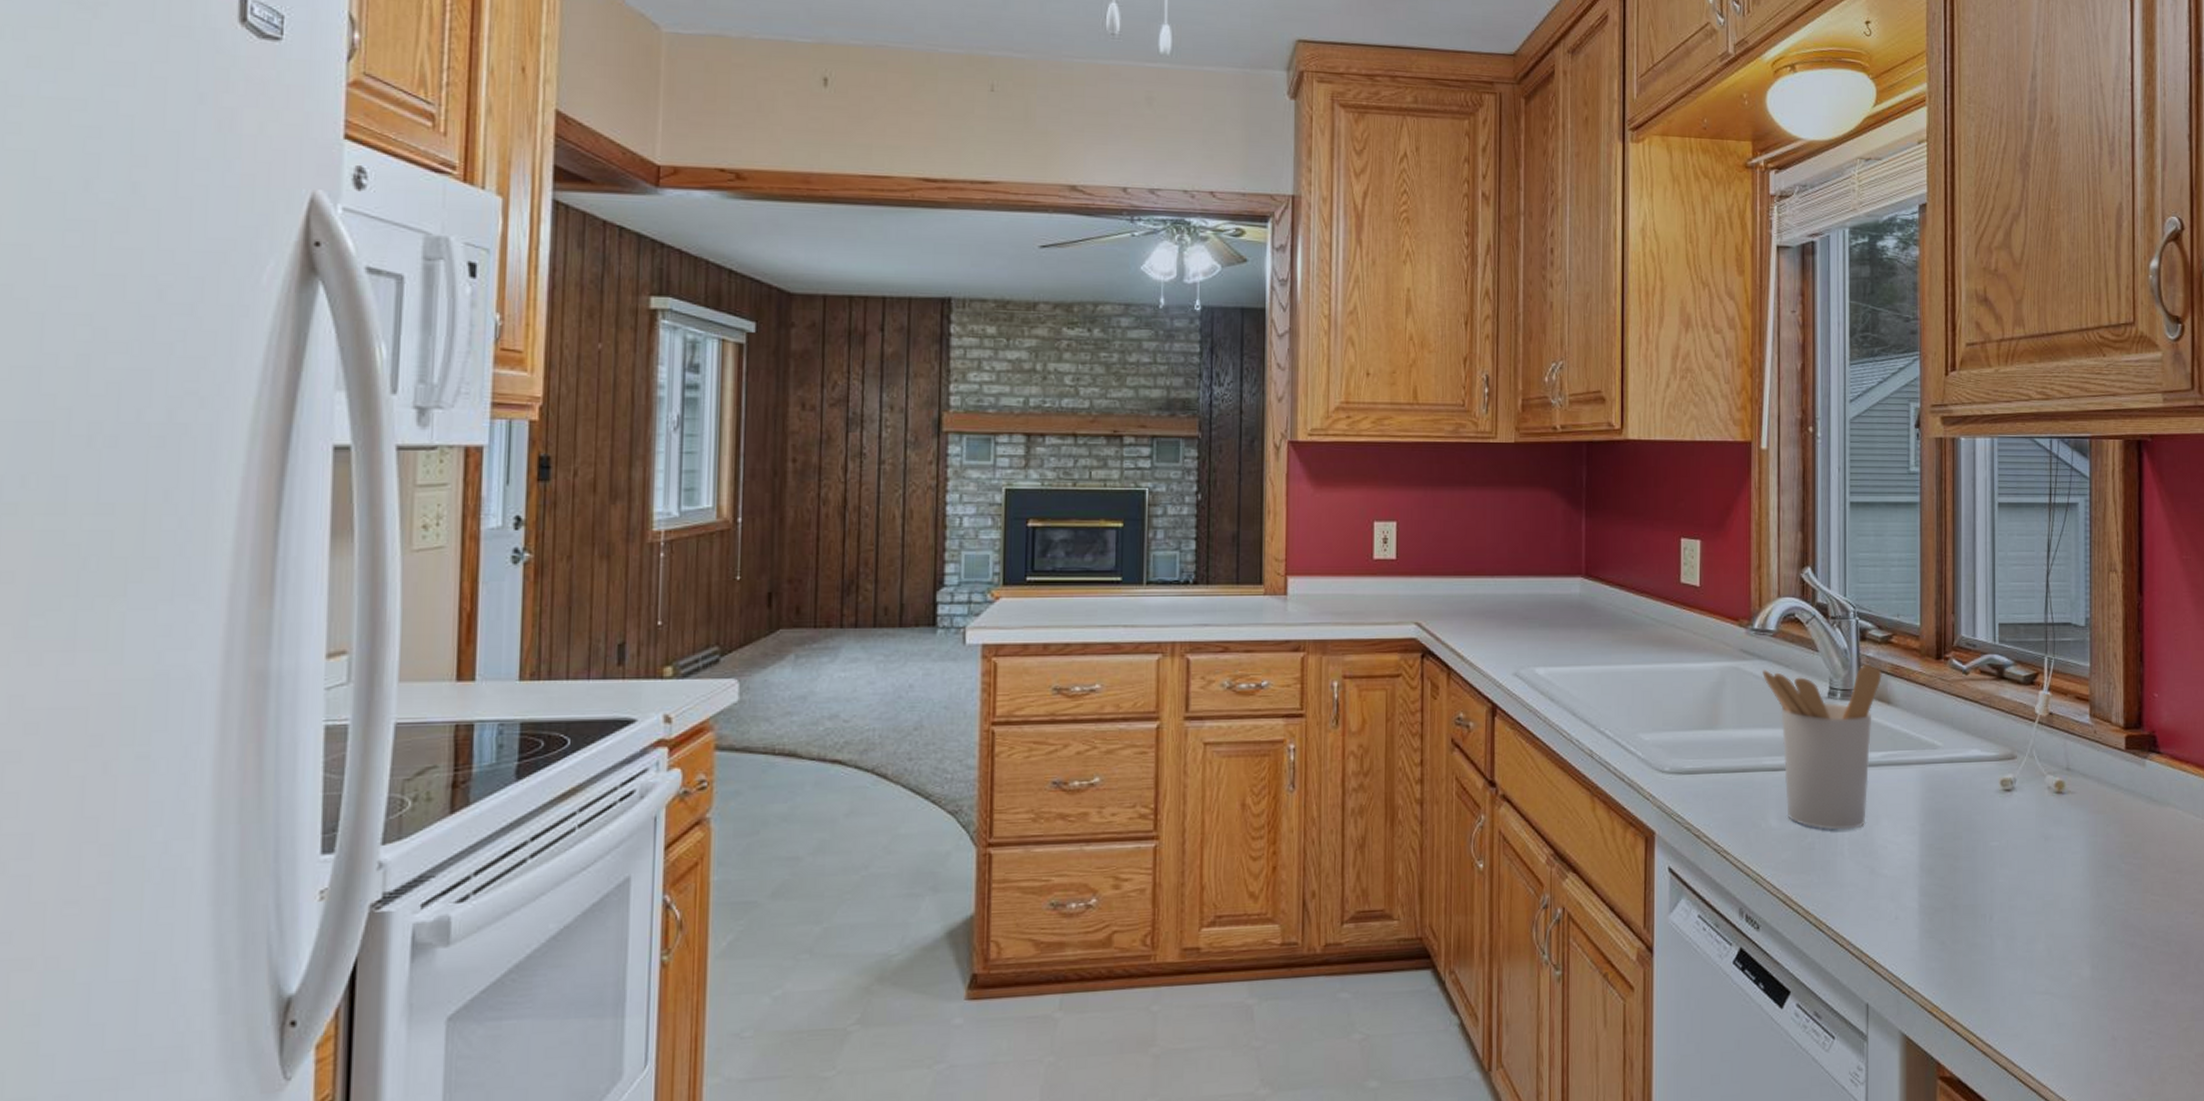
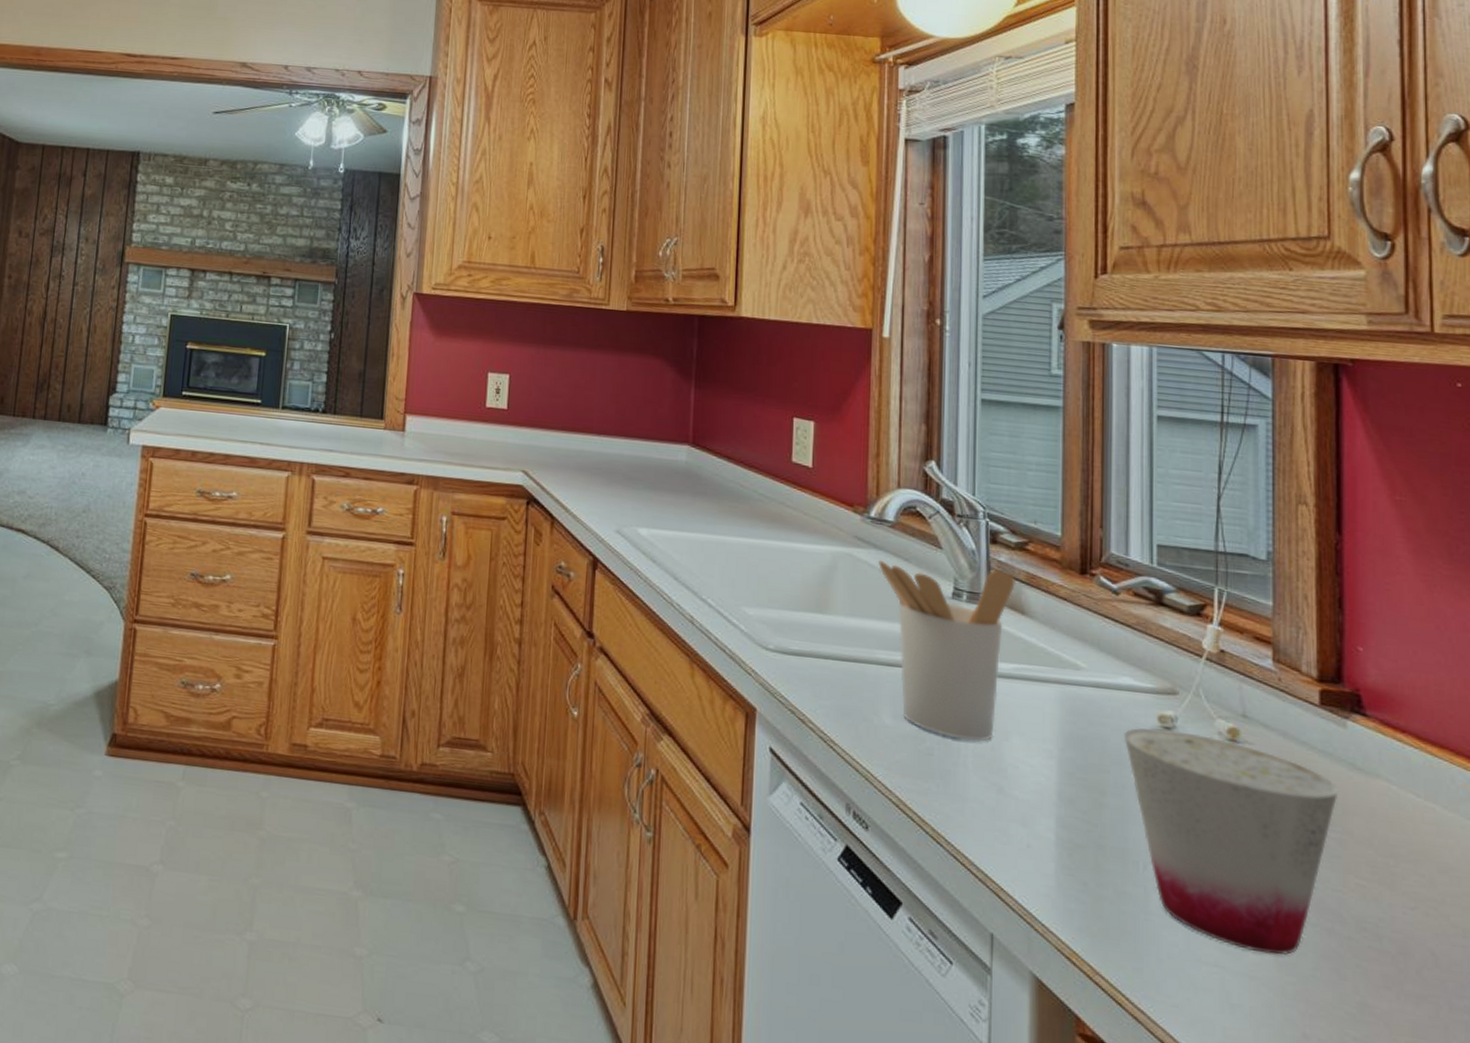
cup: none [1973,791,2139,975] -> present [1123,728,1339,955]

